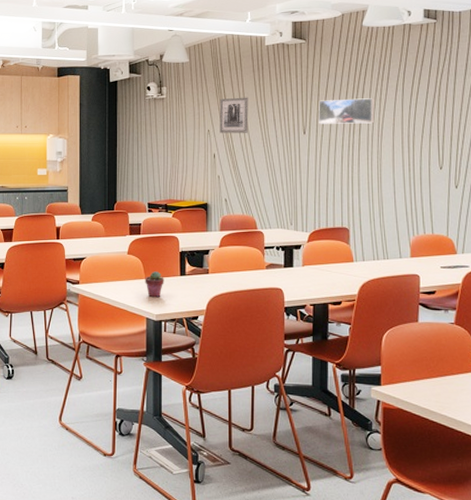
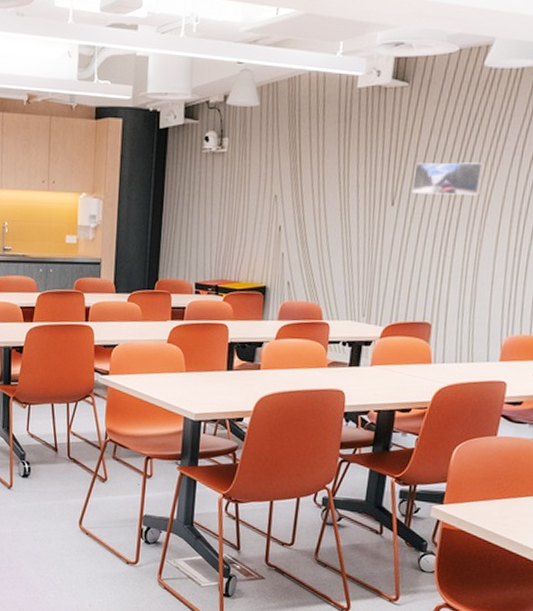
potted succulent: present [145,271,164,298] -> none [185,364,208,395]
wall art: present [219,97,249,133] -> none [289,155,329,201]

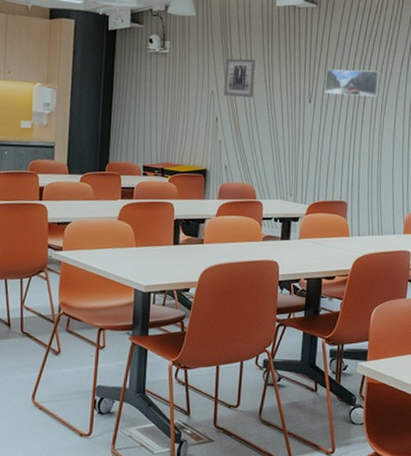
wall art: none [289,155,329,201] -> present [224,58,256,98]

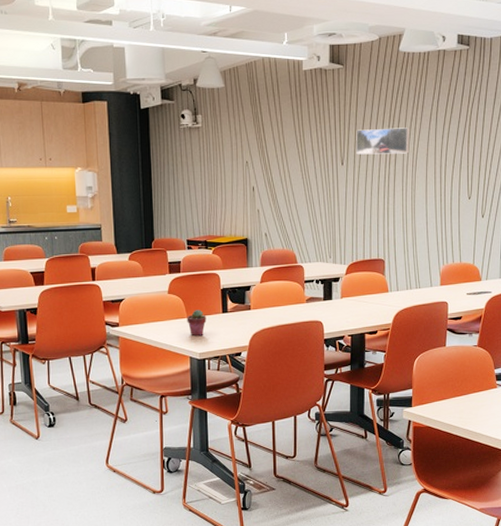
potted succulent: none [135,239,156,268] -> present [187,310,207,337]
wall art: present [224,58,256,98] -> none [257,126,287,165]

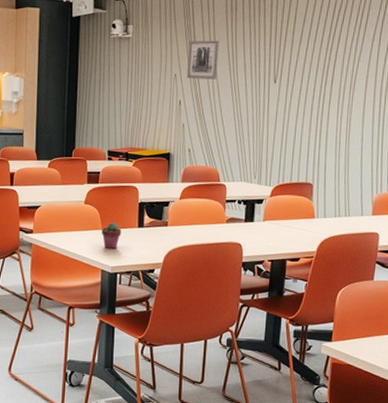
wall art: none [257,126,287,165] -> present [187,40,219,80]
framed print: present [356,127,410,155] -> none [291,47,350,75]

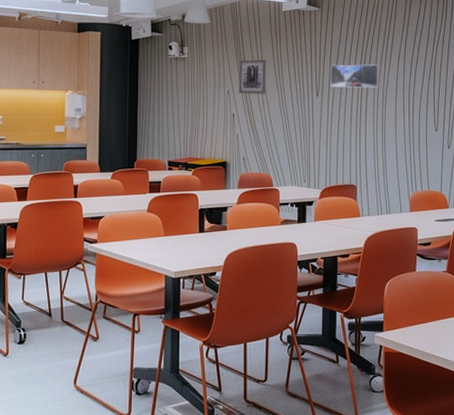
potted succulent: present [101,222,122,249] -> none [164,229,183,255]
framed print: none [291,47,350,75] -> present [330,64,380,88]

